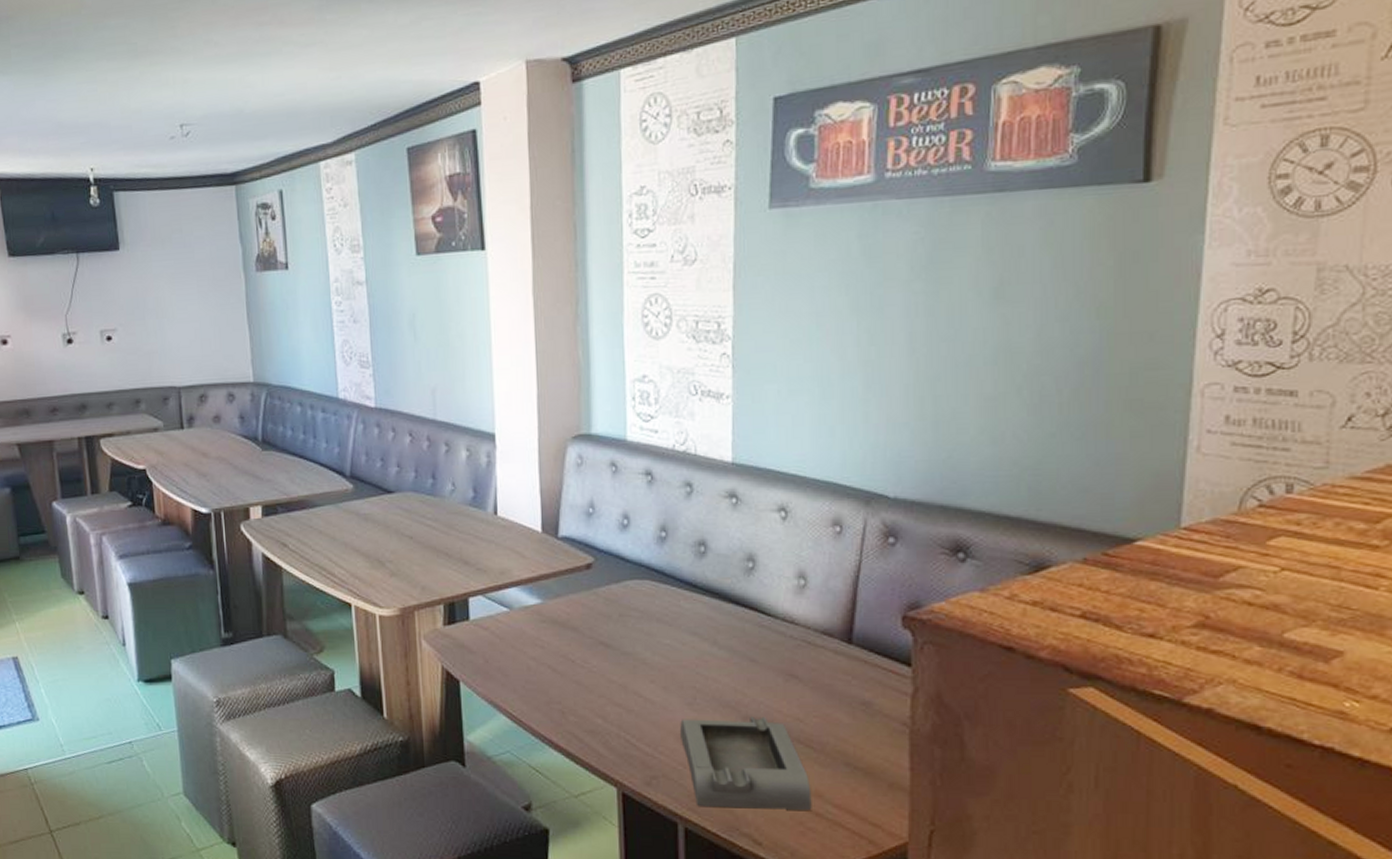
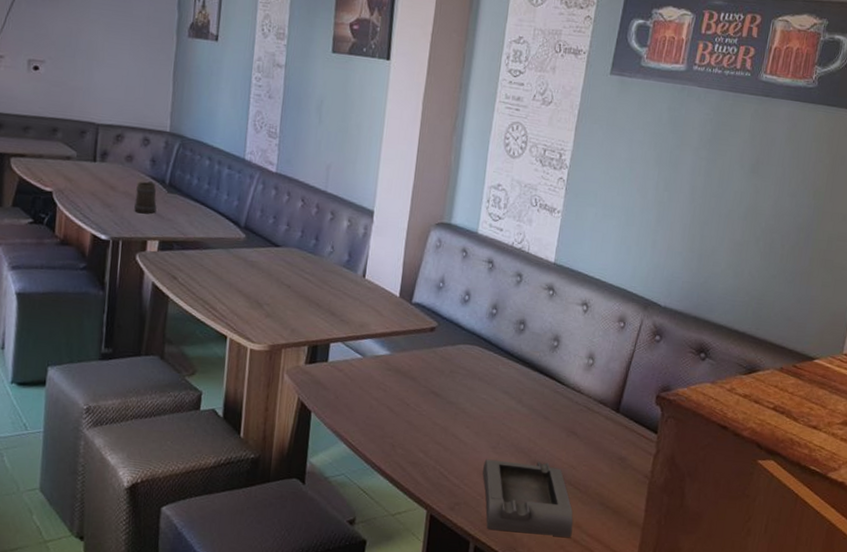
beer mug: none [229,440,254,478] -> present [134,180,157,214]

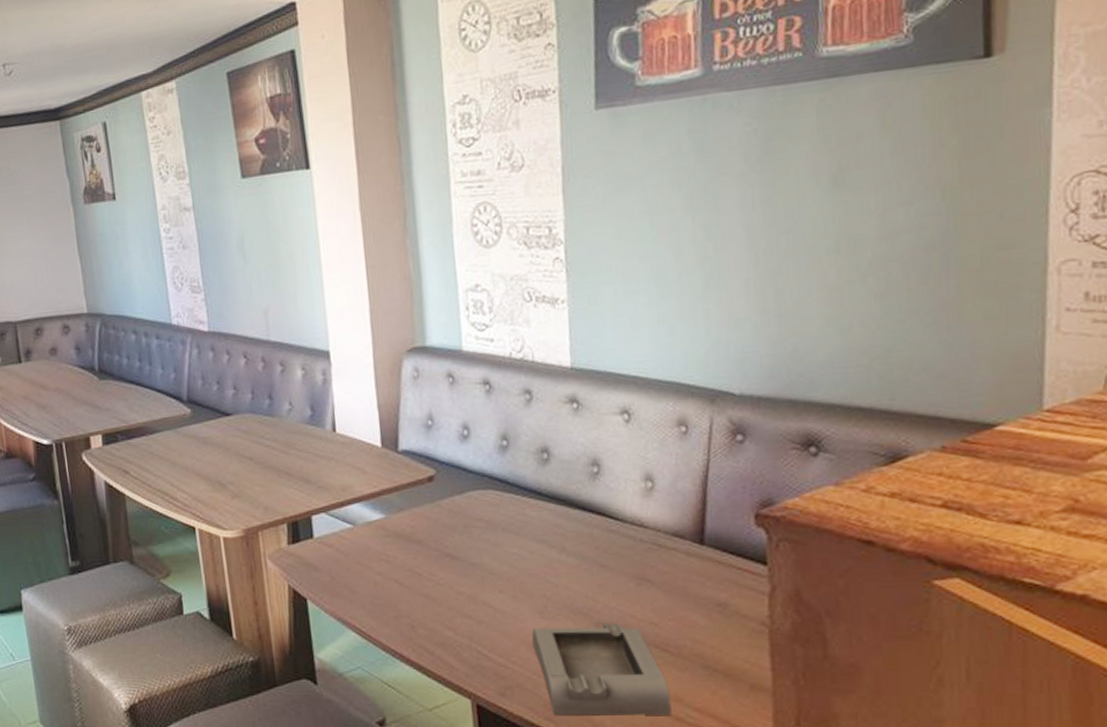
beer mug: present [134,180,157,214] -> none [66,370,92,409]

